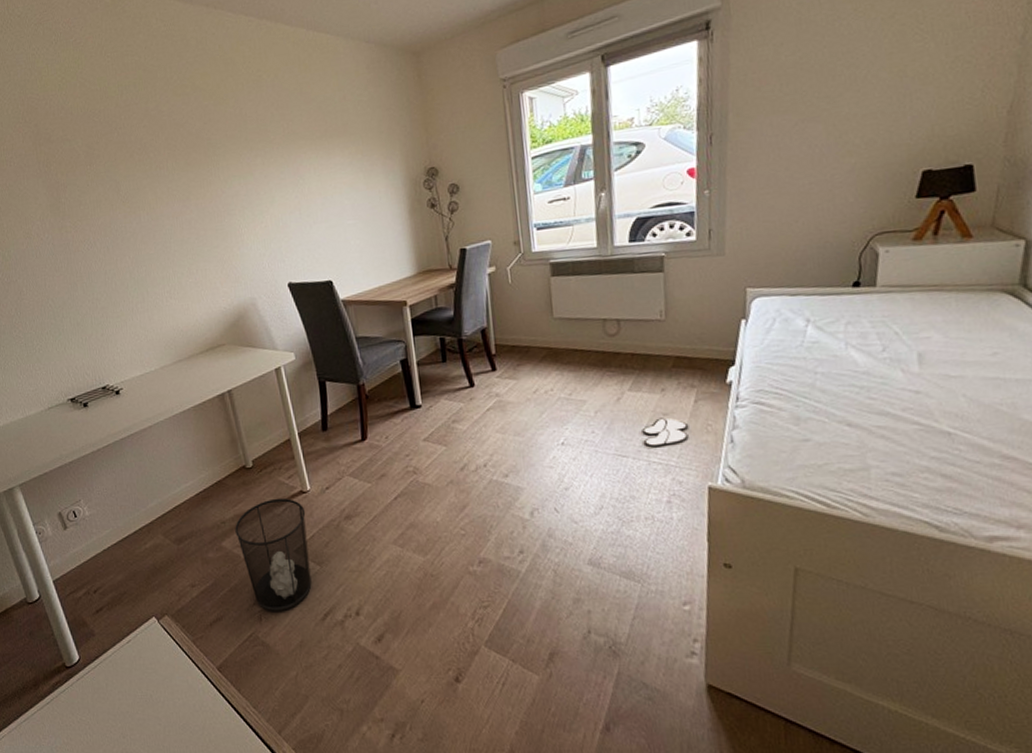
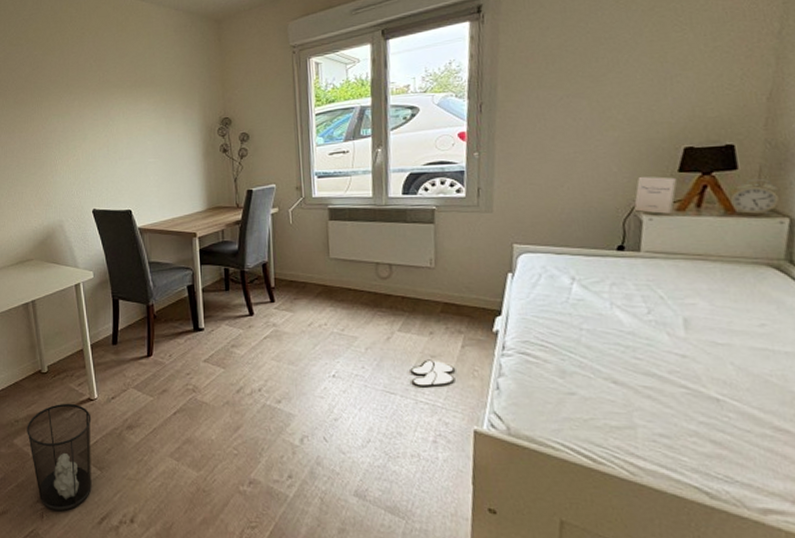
book: none [869,204,915,245] -> present [633,176,678,214]
alarm clock: none [967,199,1018,238] -> present [730,178,781,215]

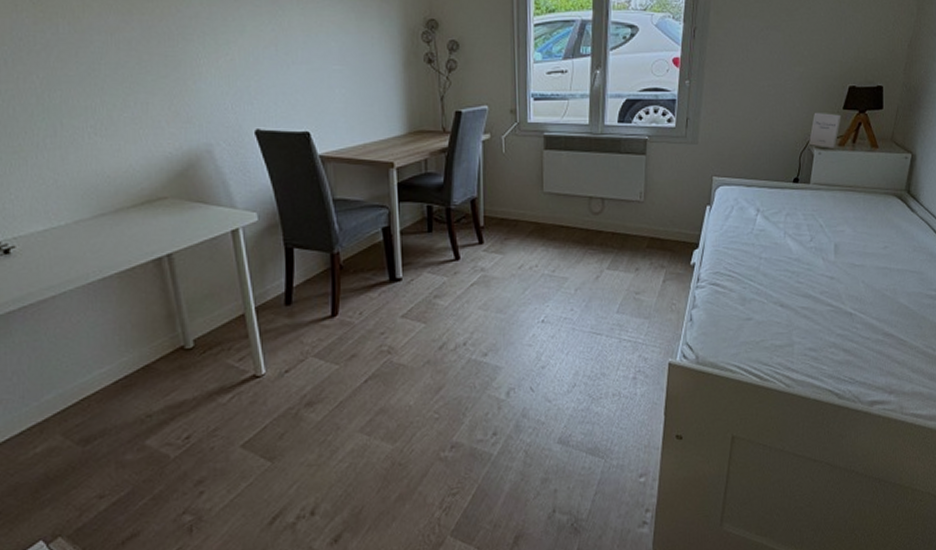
waste bin: present [27,403,92,512] -> none [165,384,259,521]
slippers: present [410,359,456,388] -> none [616,296,657,326]
alarm clock: present [730,178,781,215] -> none [876,117,908,151]

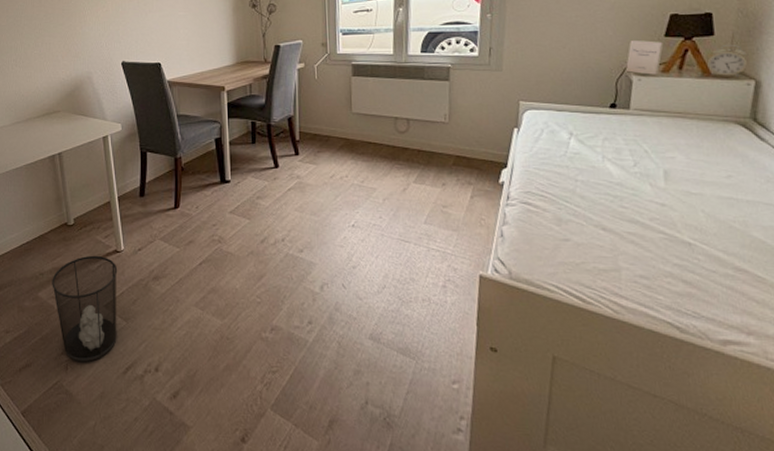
waste bin: none [165,384,259,521] -> present [52,255,118,363]
alarm clock: none [876,117,908,151] -> present [707,44,749,77]

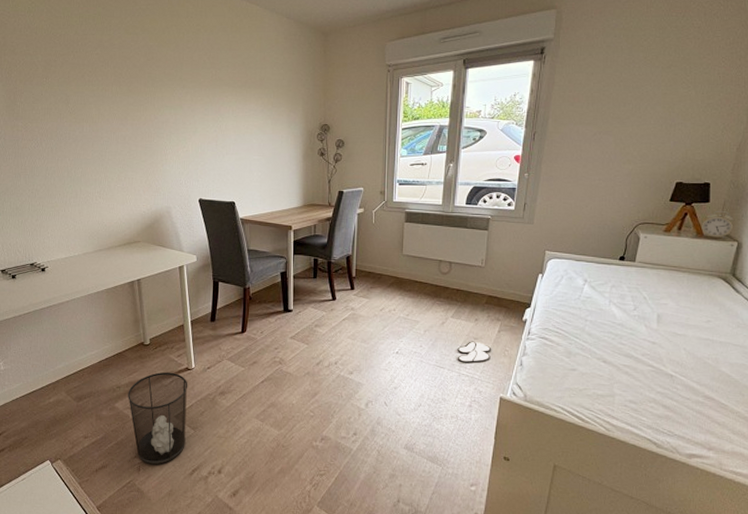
slippers: none [423,209,465,236] -> present [457,341,492,363]
book: present [625,39,664,75] -> none [635,202,668,234]

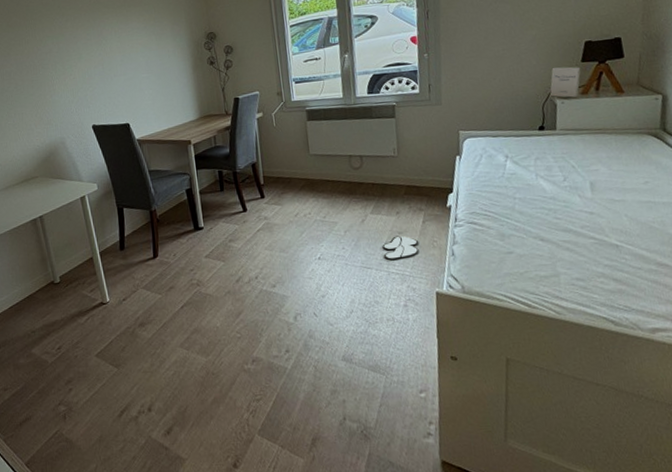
waste bin: present [128,372,188,465] -> none [43,309,110,411]
book: none [635,202,668,234] -> present [549,66,581,98]
alarm clock: present [701,210,735,239] -> none [620,64,655,93]

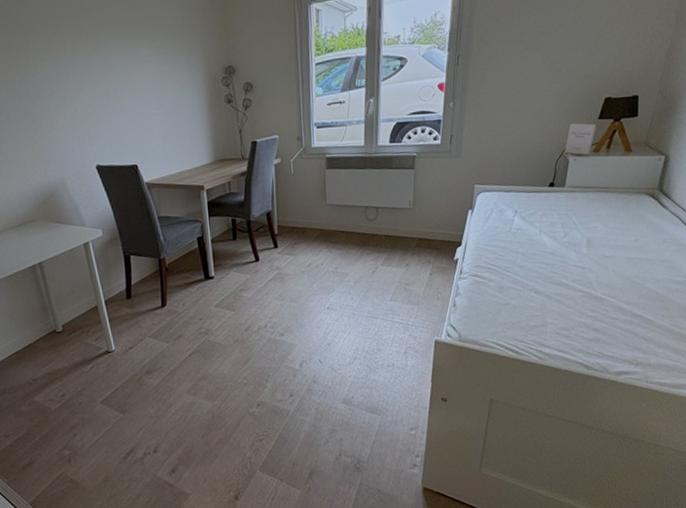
slippers: present [382,235,419,261] -> none [389,287,424,311]

